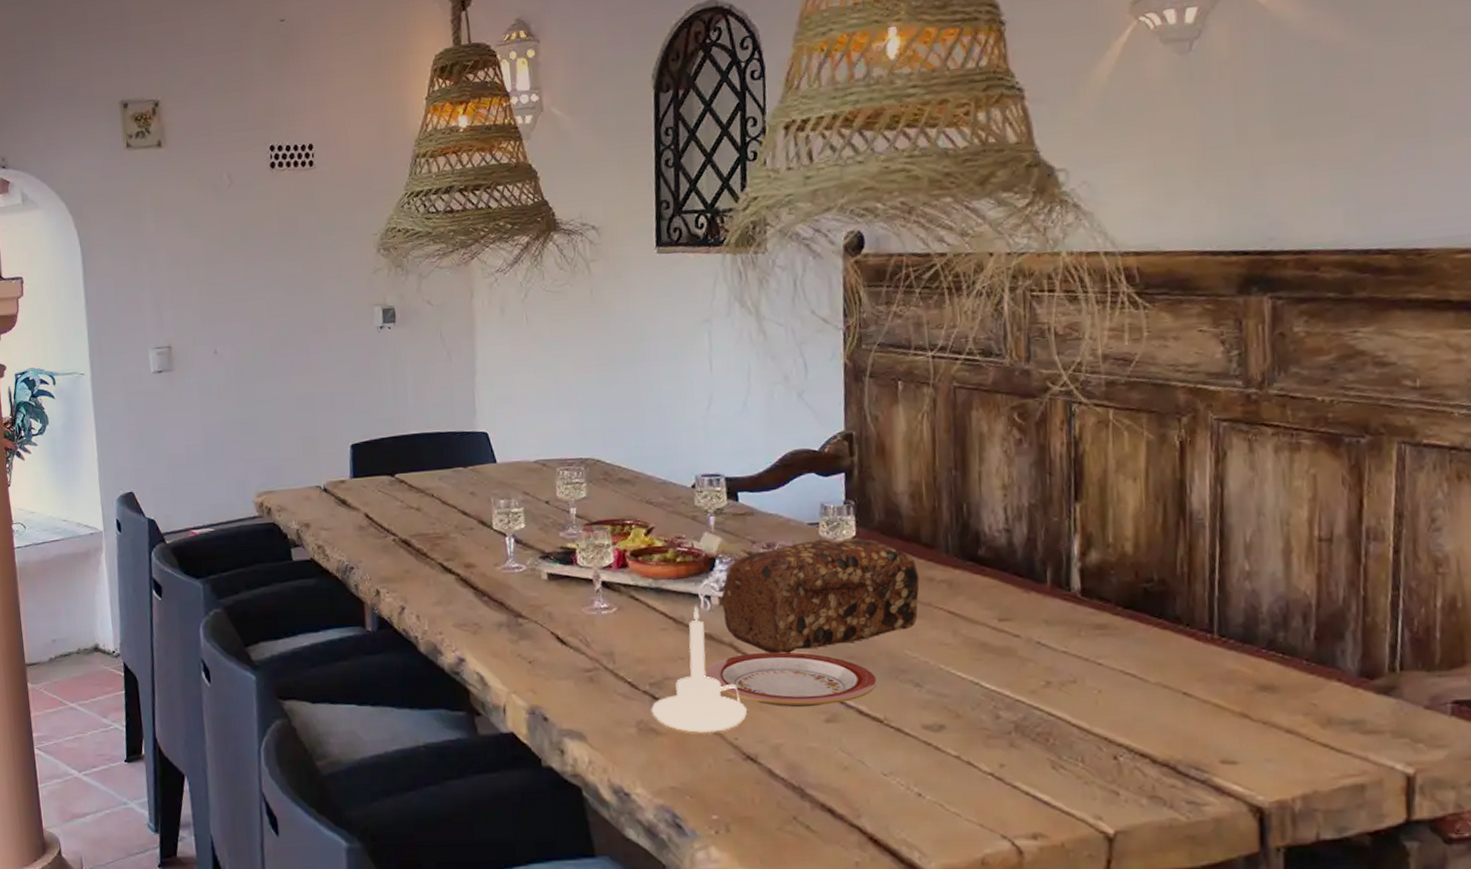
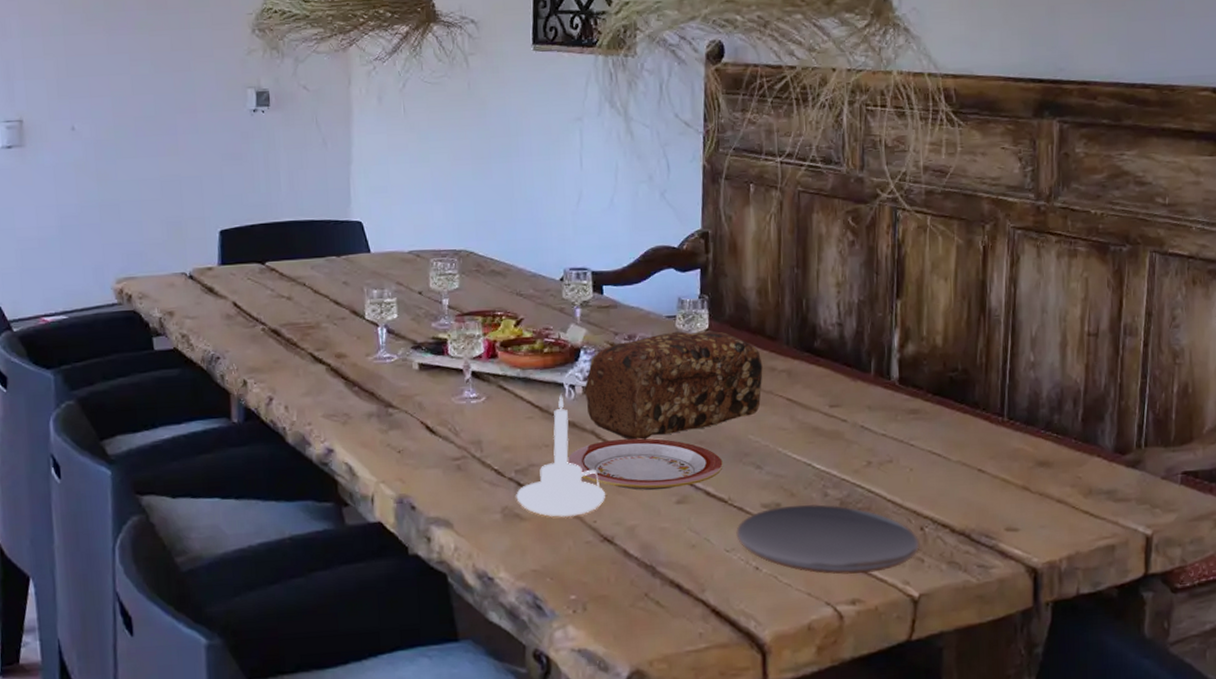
plate: none [894,727,1114,805] -> present [736,504,920,574]

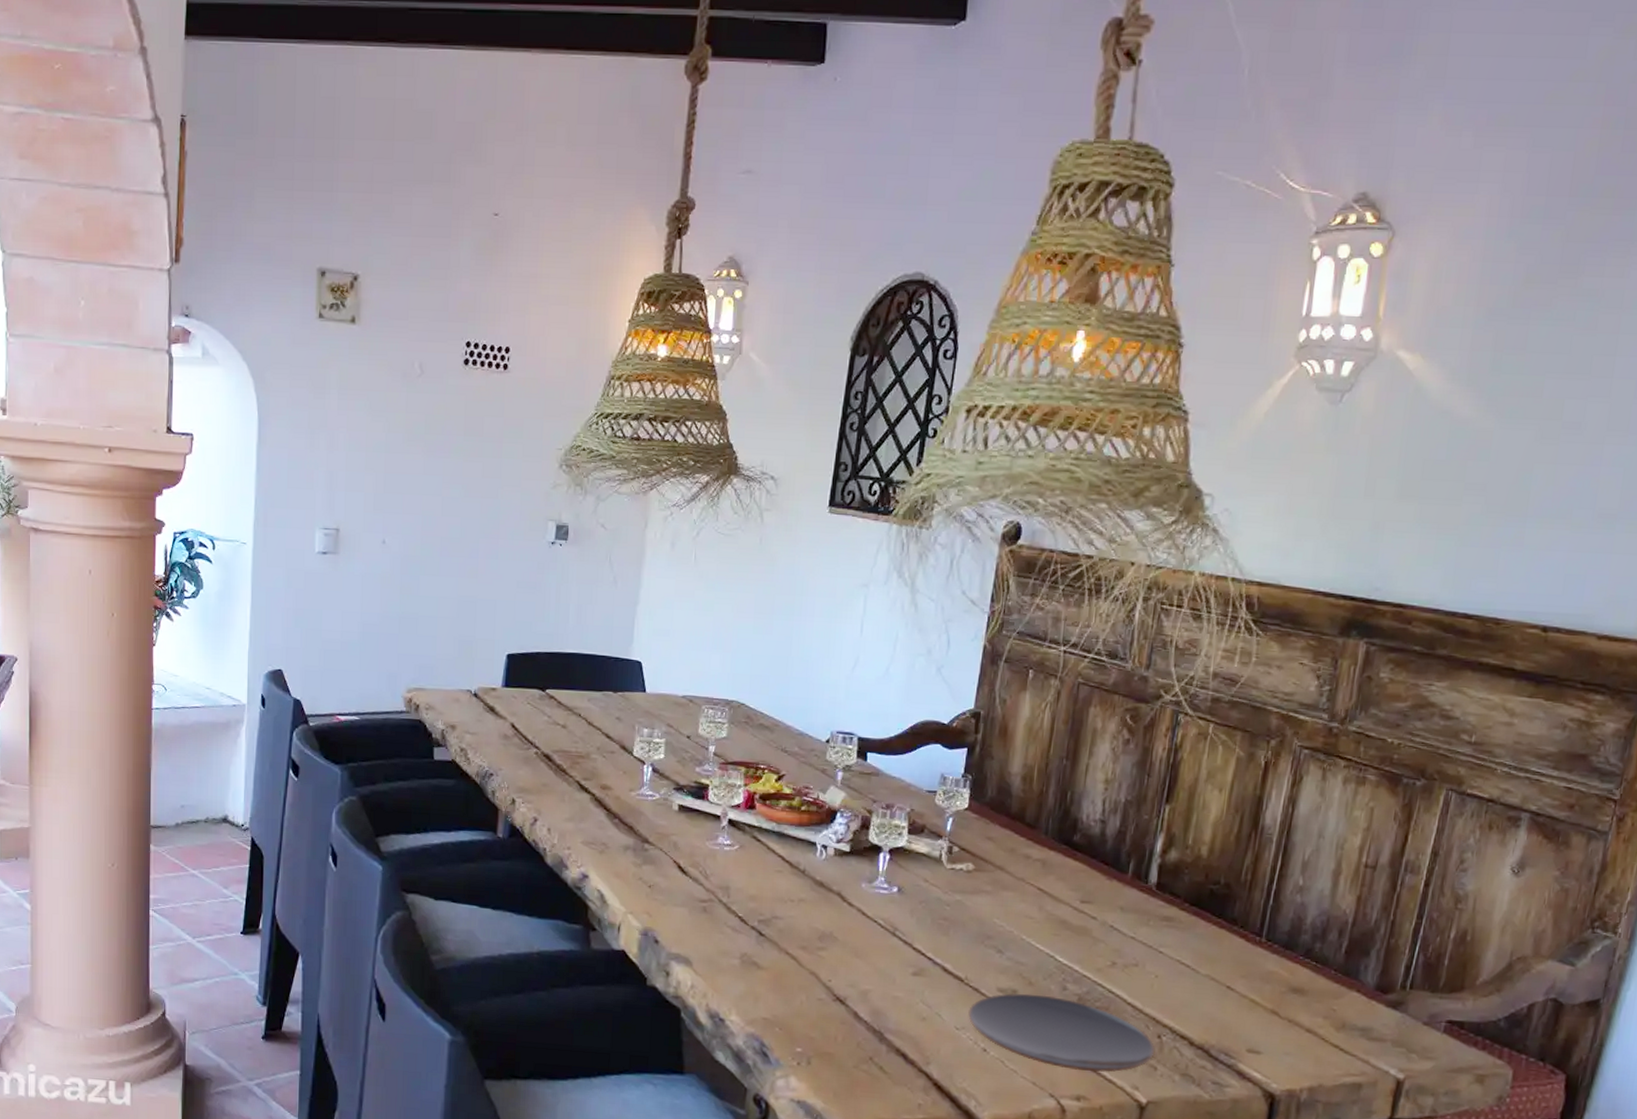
candle holder: present [516,394,605,517] -> none [756,853,843,972]
plate: present [567,438,724,491] -> none [810,904,965,960]
bread loaf: present [584,331,763,440] -> none [836,806,1018,908]

